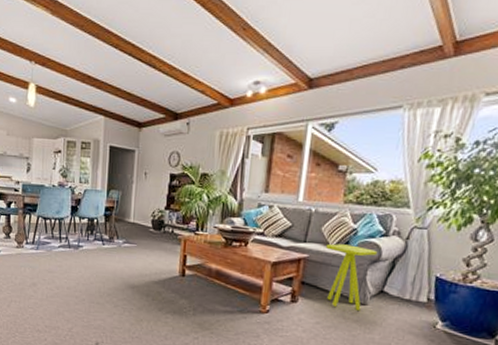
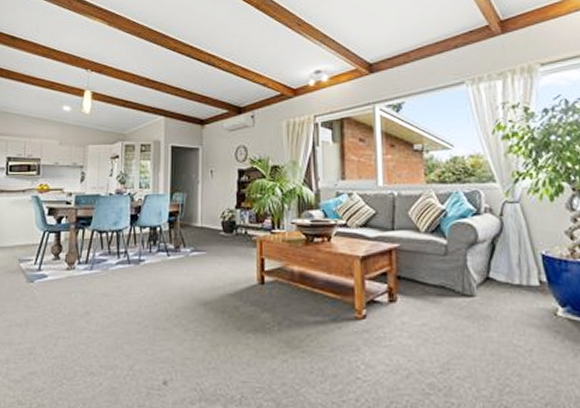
side table: present [326,243,378,310] -> none [417,228,473,304]

